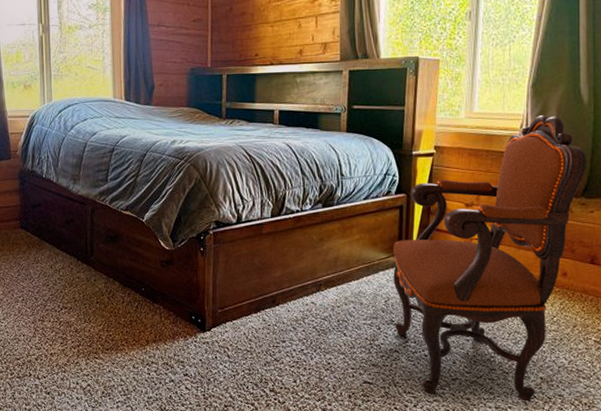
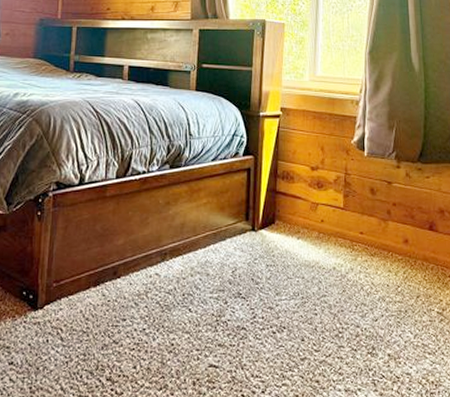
armchair: present [393,115,588,402] -> none [240,81,421,382]

